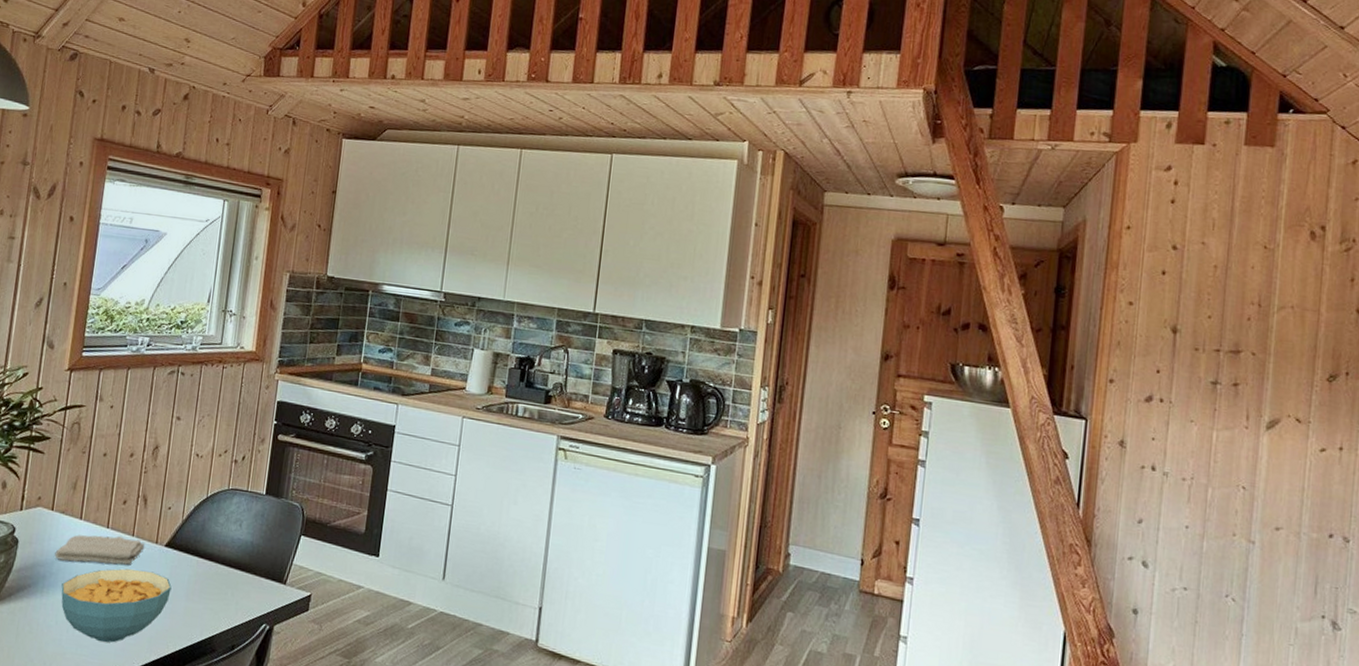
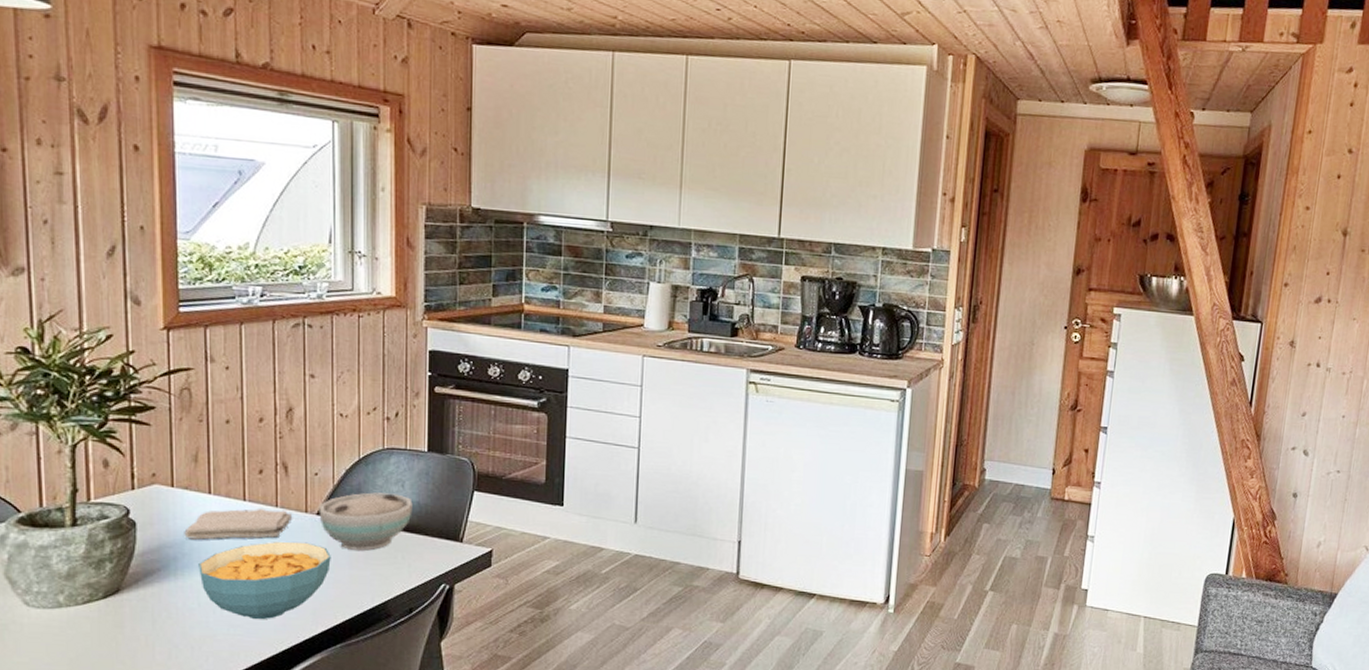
bowl: none [166,529,247,584] -> present [319,492,413,551]

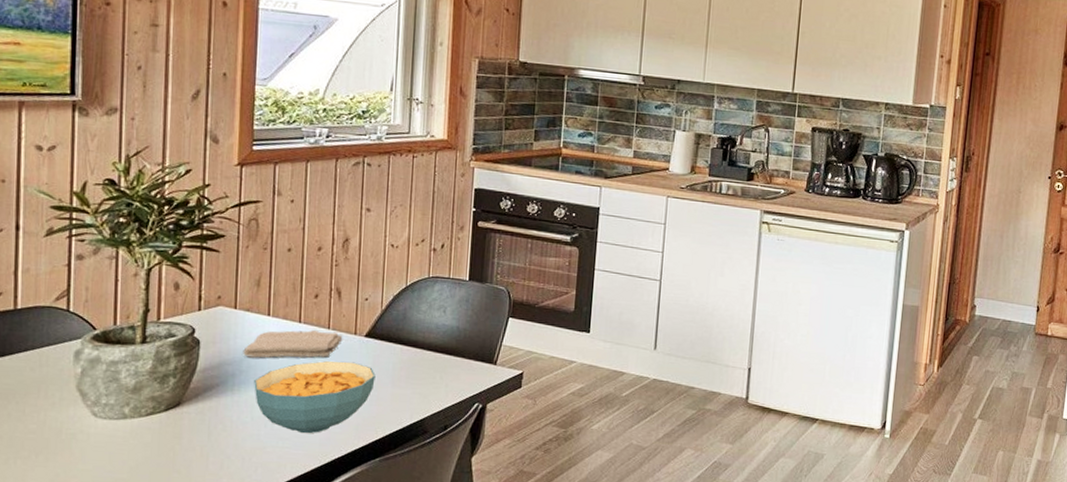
bowl: present [319,492,413,551] -> none [367,317,453,371]

